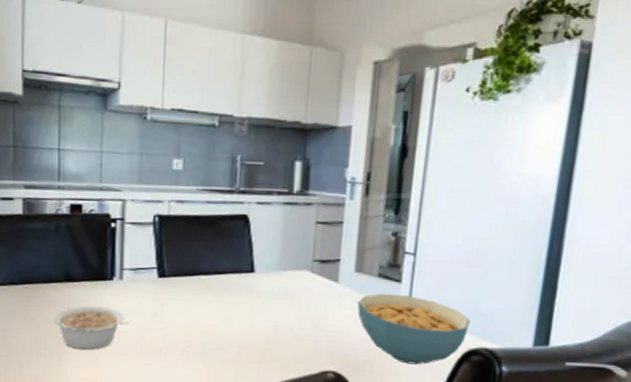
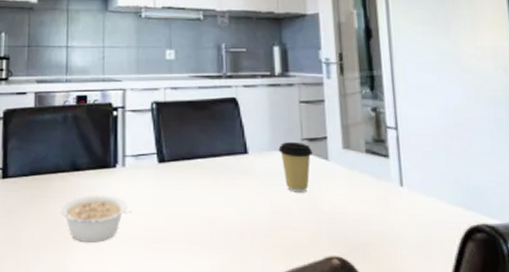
coffee cup: none [287,263,323,312] -> present [278,142,312,193]
cereal bowl: present [357,293,470,365] -> none [351,169,465,246]

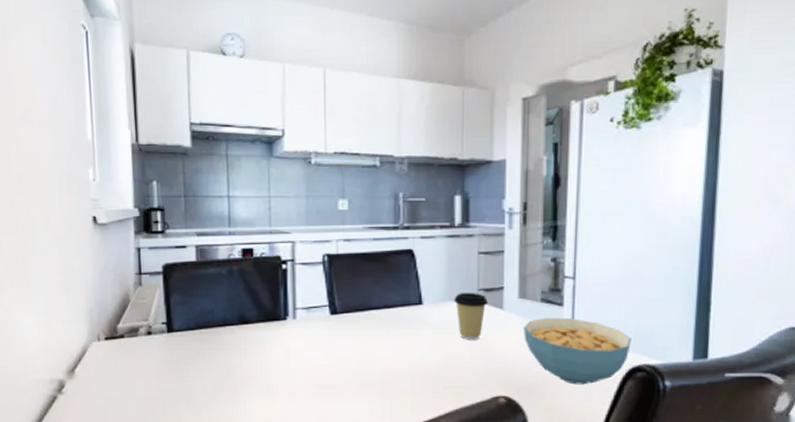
legume: present [60,195,132,243] -> none [230,346,303,390]
cereal bowl: none [351,169,465,246] -> present [524,317,631,385]

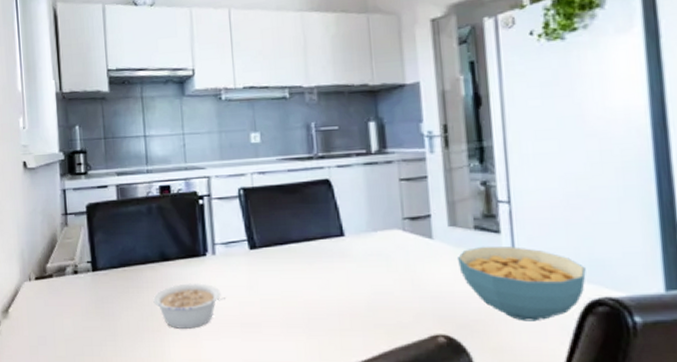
legume: none [230,346,303,390] -> present [153,283,225,329]
coffee cup: present [454,293,488,340] -> none [377,222,415,273]

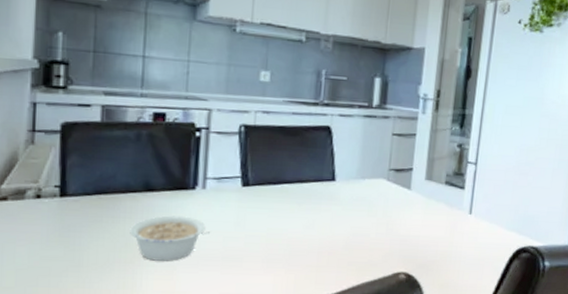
cereal bowl: present [458,246,586,322] -> none [427,199,520,263]

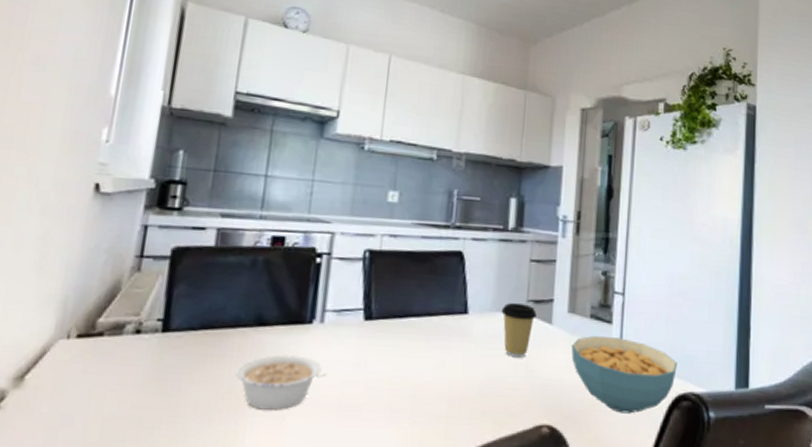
coffee cup: none [365,172,397,218] -> present [501,303,537,358]
cereal bowl: none [427,199,520,263] -> present [571,335,677,414]

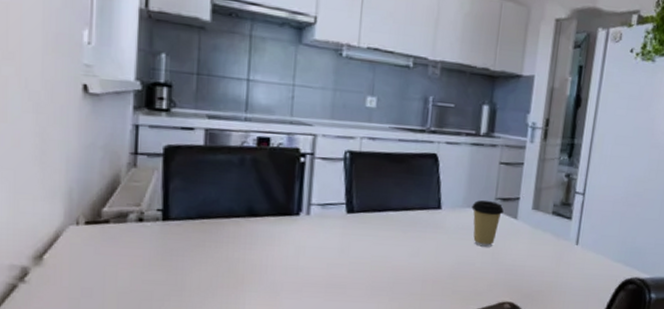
legume: present [235,354,326,410] -> none [233,241,313,287]
cereal bowl: present [571,335,677,414] -> none [533,229,627,294]

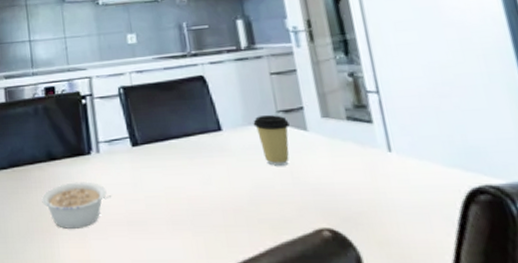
legume: none [233,241,313,287] -> present [41,181,111,229]

